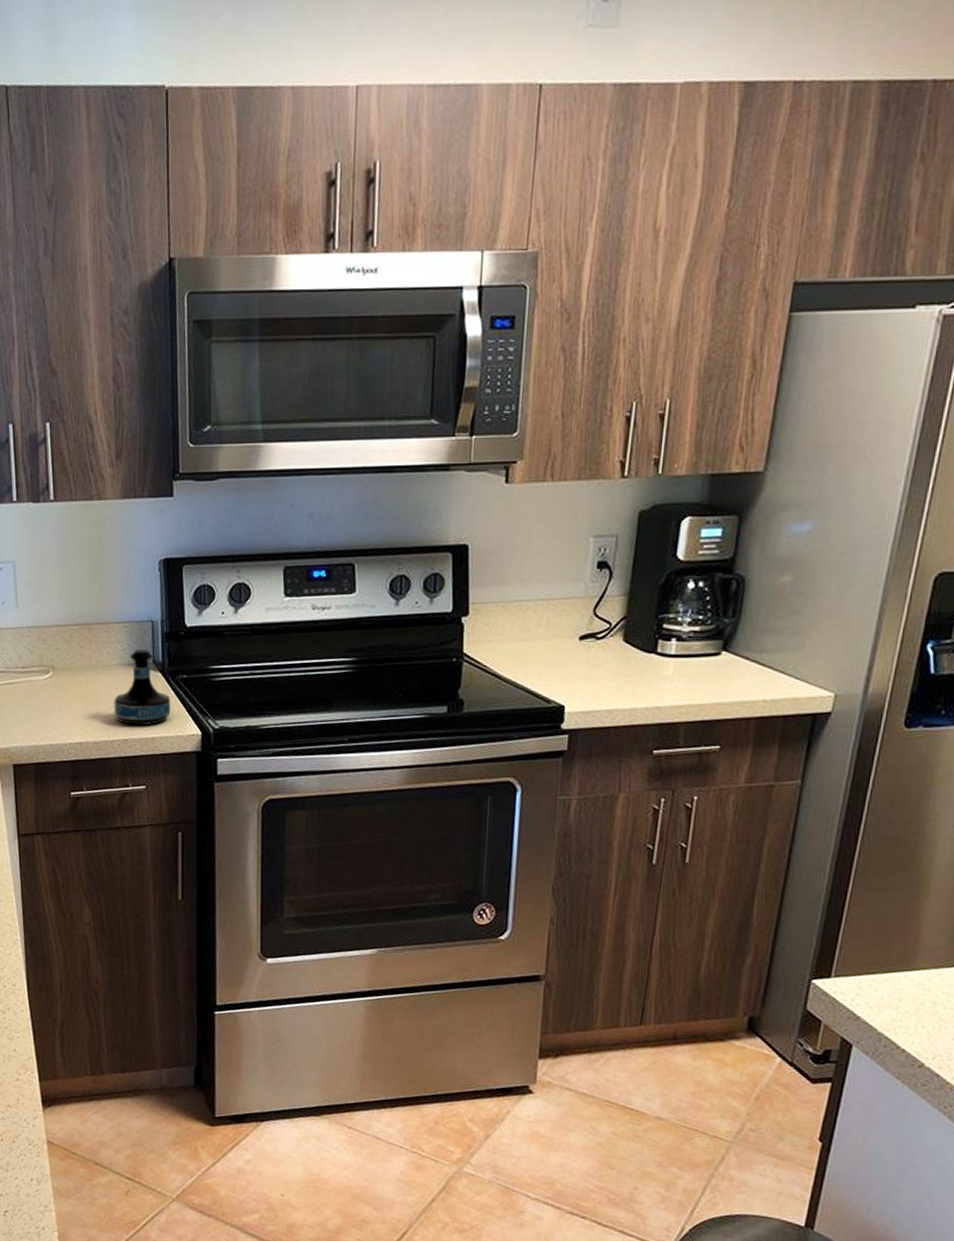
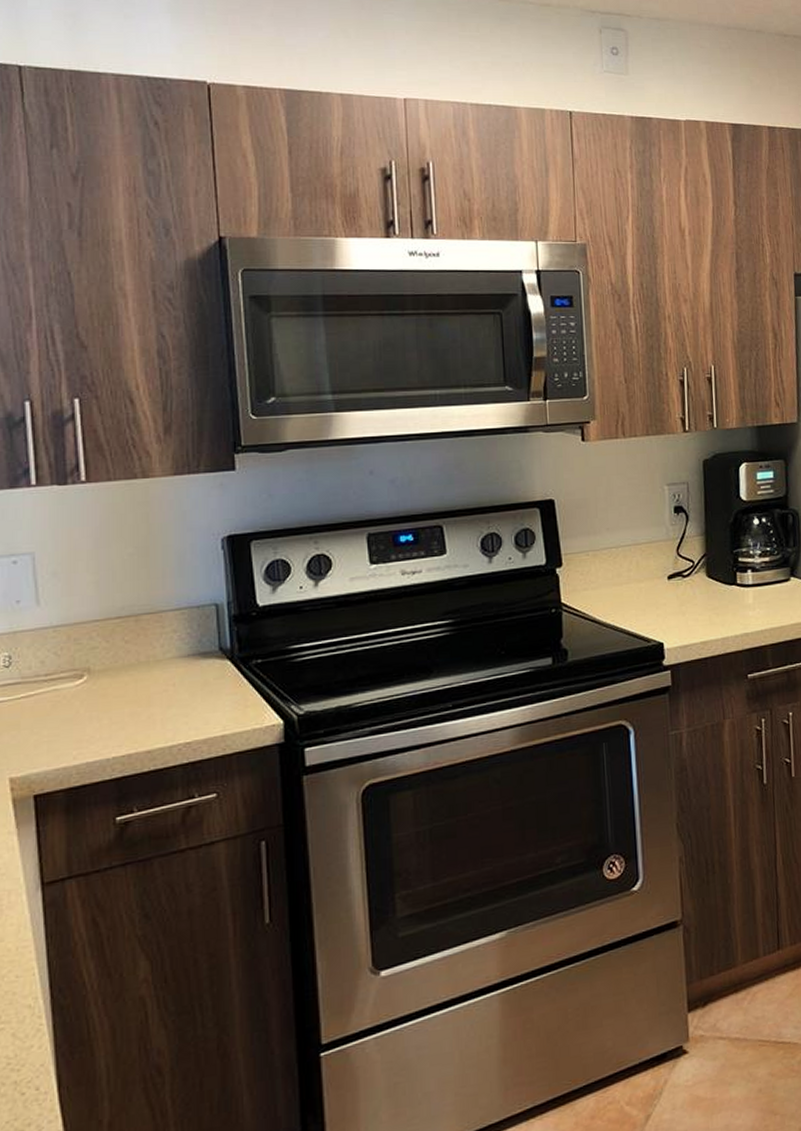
tequila bottle: present [113,650,171,726] -> none [171,637,244,725]

